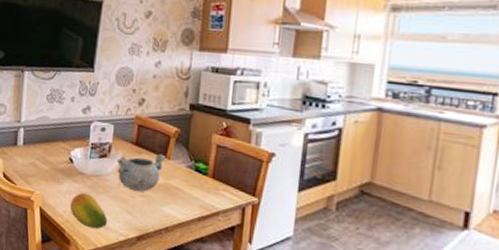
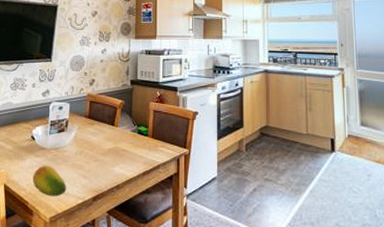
decorative bowl: present [116,153,167,192] -> none [73,123,115,158]

